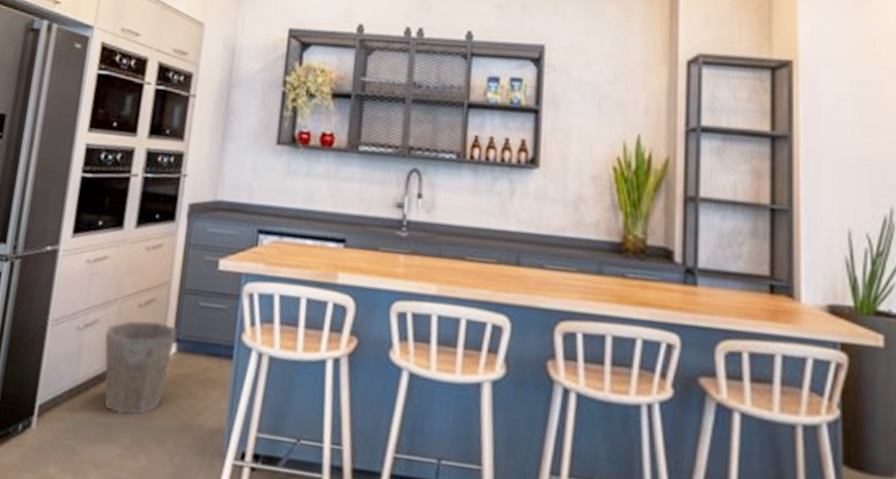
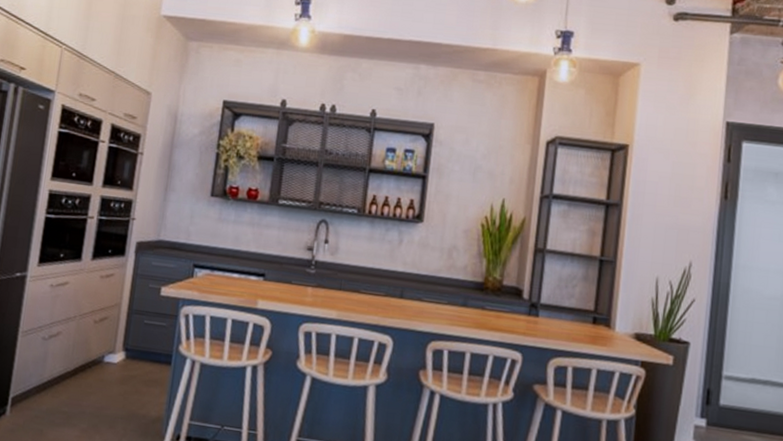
waste bin: present [104,321,178,415] -> none [65,334,126,406]

